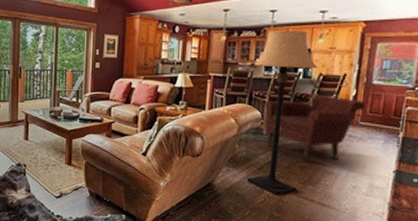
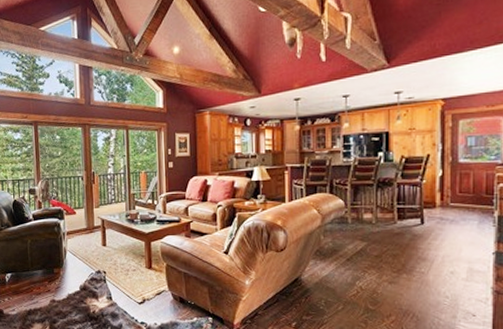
lamp: present [246,30,319,195] -> none [330,113,400,287]
leather: present [264,94,366,162] -> none [346,177,455,249]

